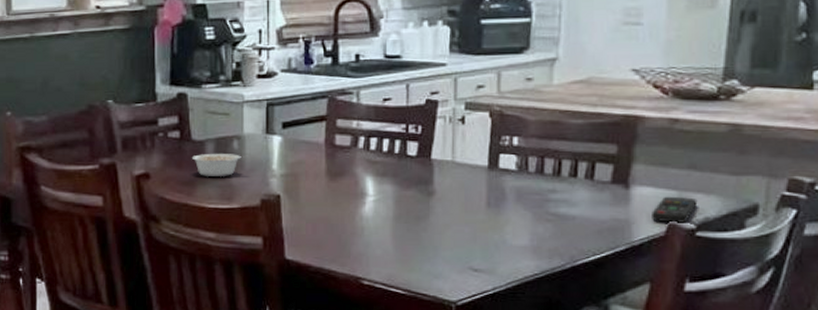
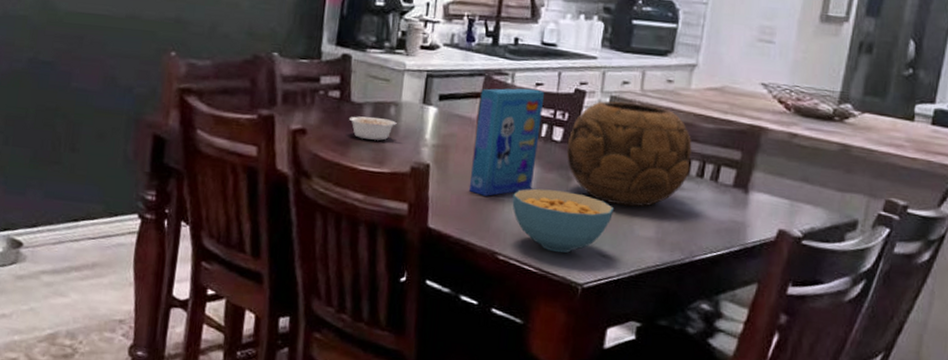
cereal box: none [324,105,394,221] -> present [468,88,545,196]
cereal bowl: none [371,207,482,272] -> present [512,188,615,254]
decorative bowl: none [423,106,561,216] -> present [566,101,692,207]
remote control: present [652,196,698,223] -> none [765,204,806,231]

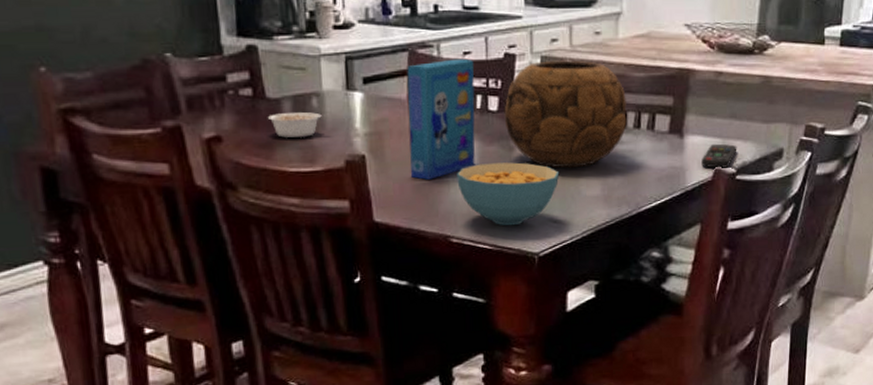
remote control: none [765,204,806,231] -> present [701,143,737,169]

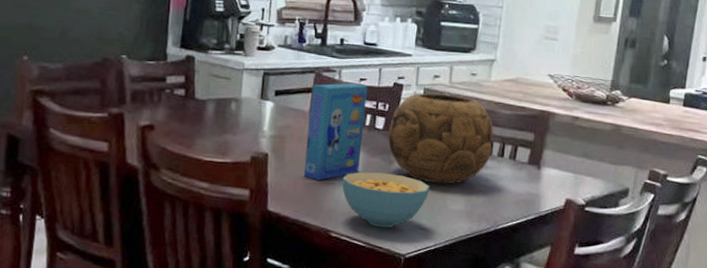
legume: present [267,112,329,138] -> none [193,112,244,134]
remote control: present [701,143,737,169] -> none [555,177,588,200]

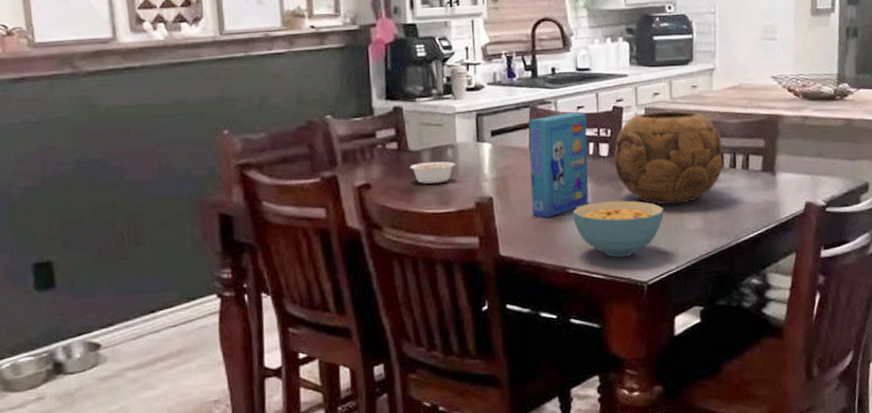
legume: none [193,112,244,134] -> present [409,161,462,184]

